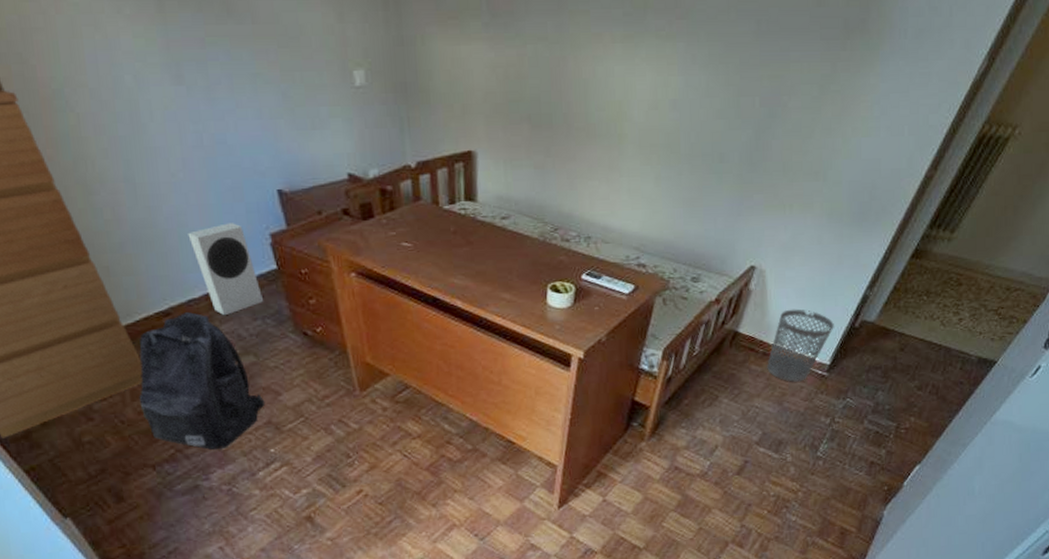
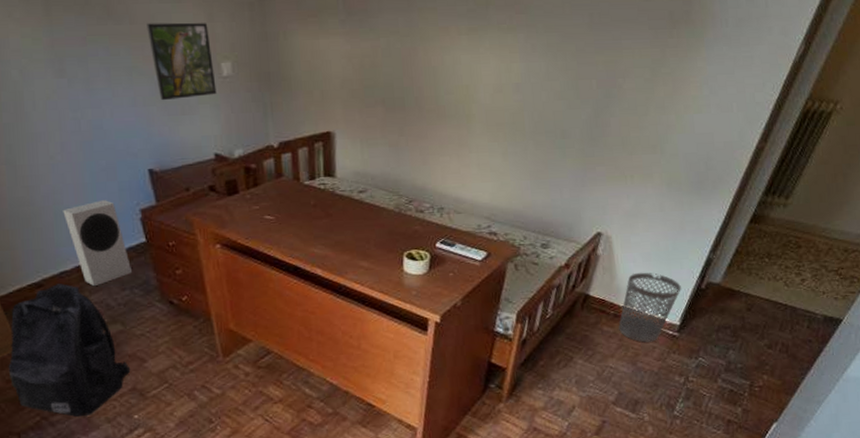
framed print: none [271,23,349,113] -> present [147,22,217,101]

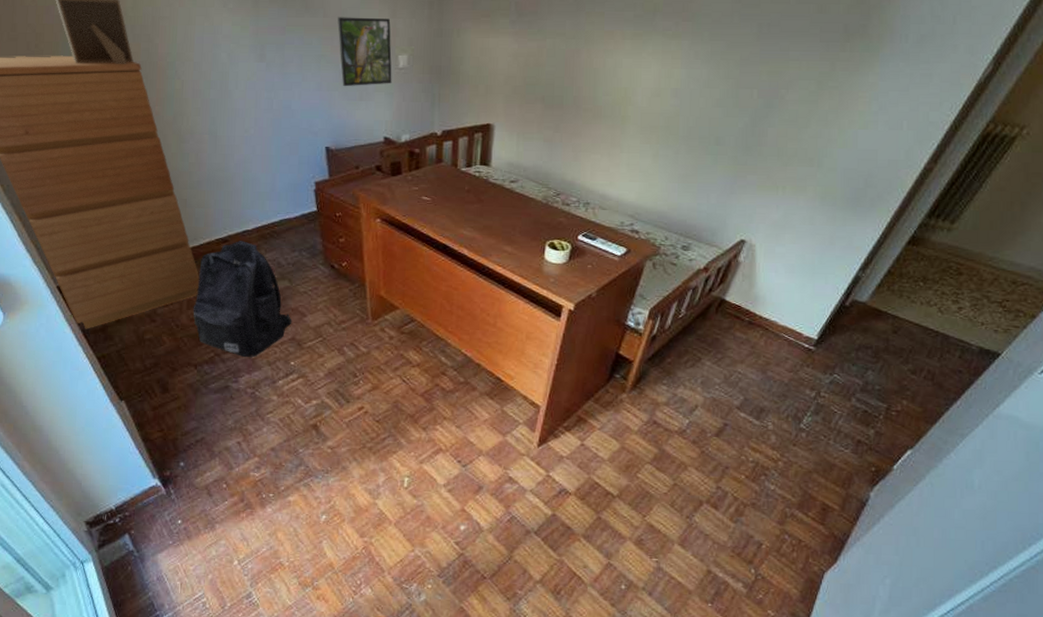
speaker: present [63,200,132,287] -> none [250,171,302,246]
wastebasket: present [619,272,681,342] -> none [752,283,823,353]

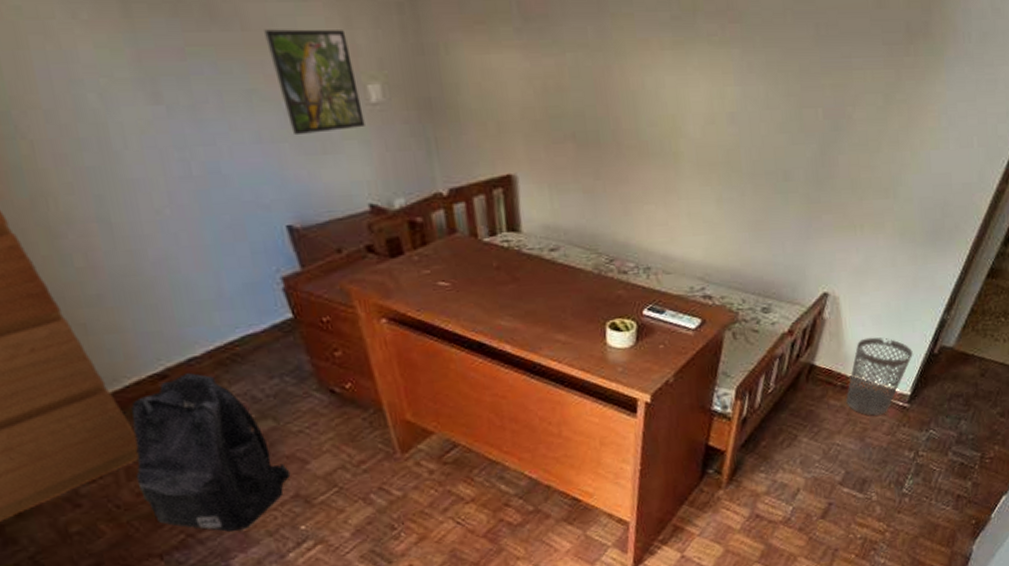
wastebasket: none [752,283,823,353] -> present [846,337,913,416]

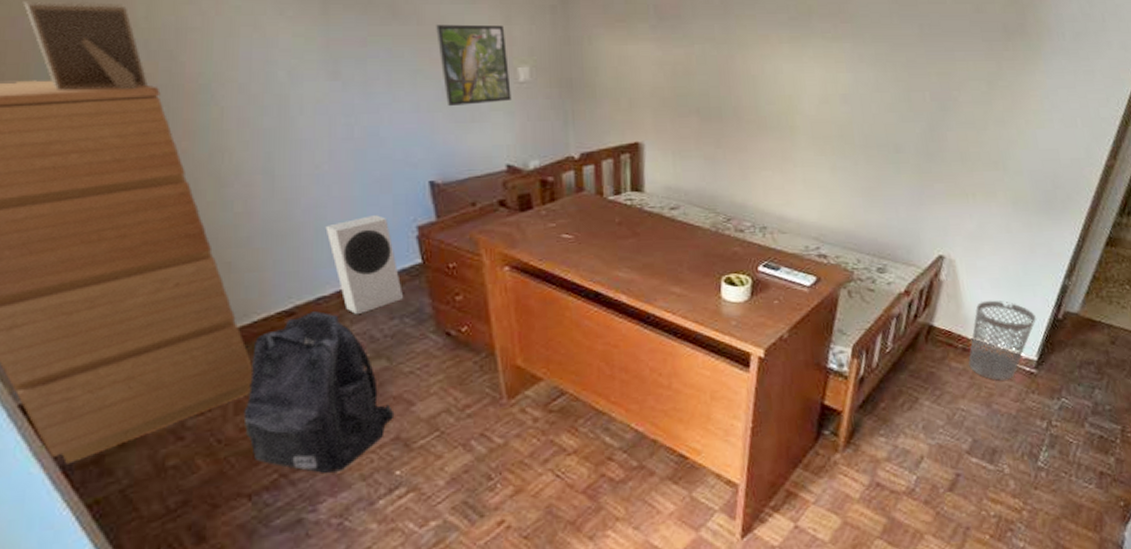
speaker: none [181,266,279,376] -> present [325,215,403,315]

